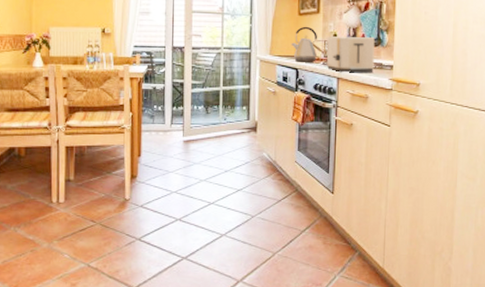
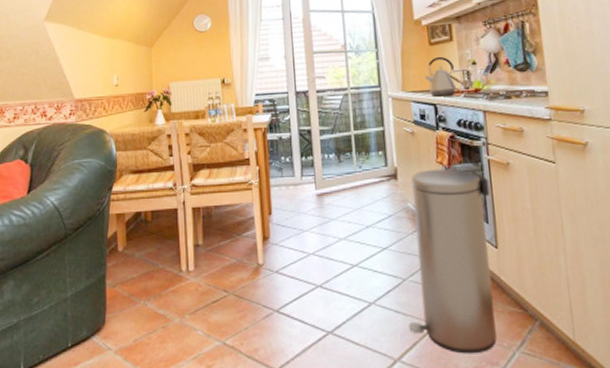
pedal bin: none [252,125,334,277] -> present [408,168,497,354]
toaster: present [326,36,375,73] -> none [465,61,526,105]

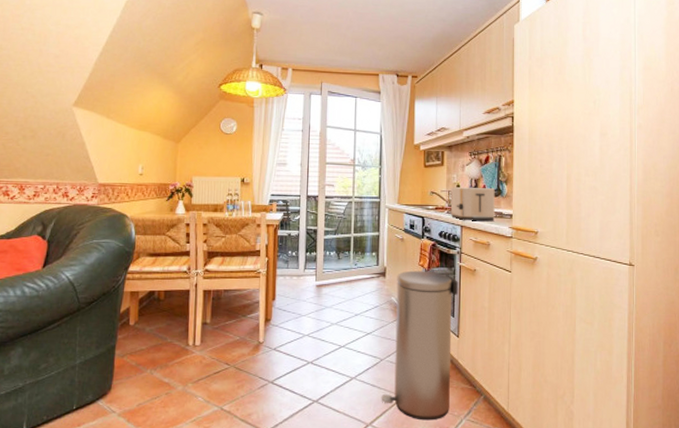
kettle: present [424,56,459,97] -> none [417,177,443,211]
toaster: none [465,61,526,105] -> present [450,187,495,222]

